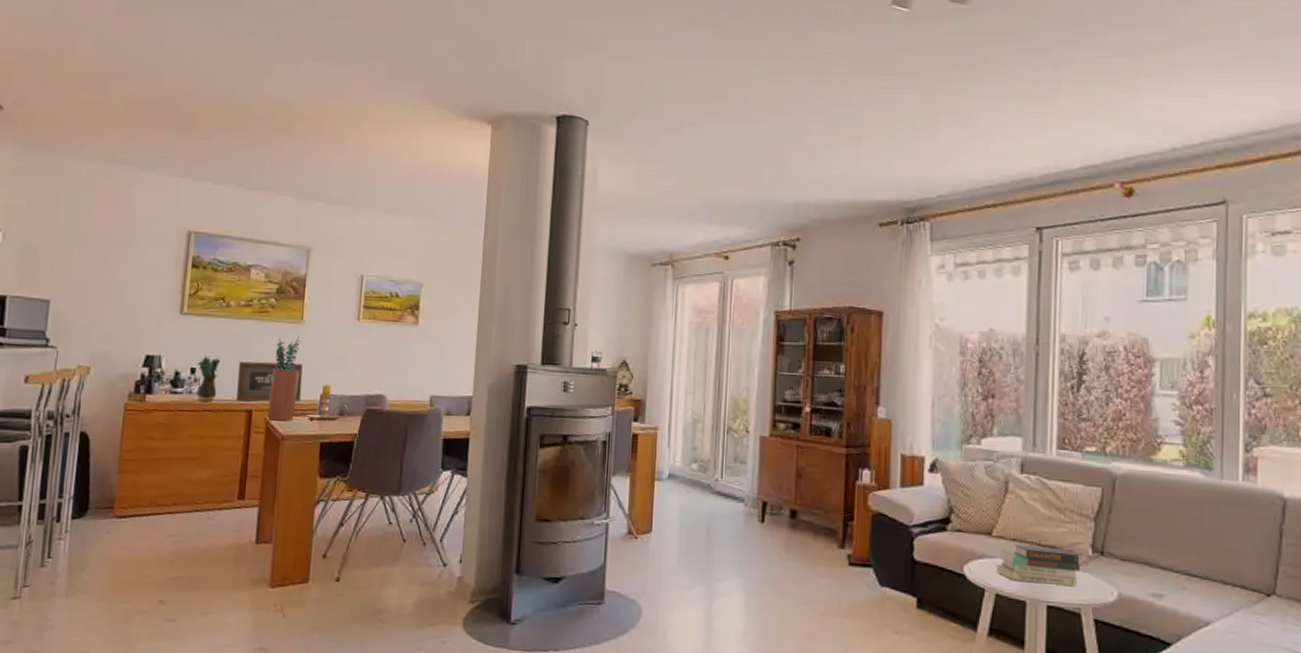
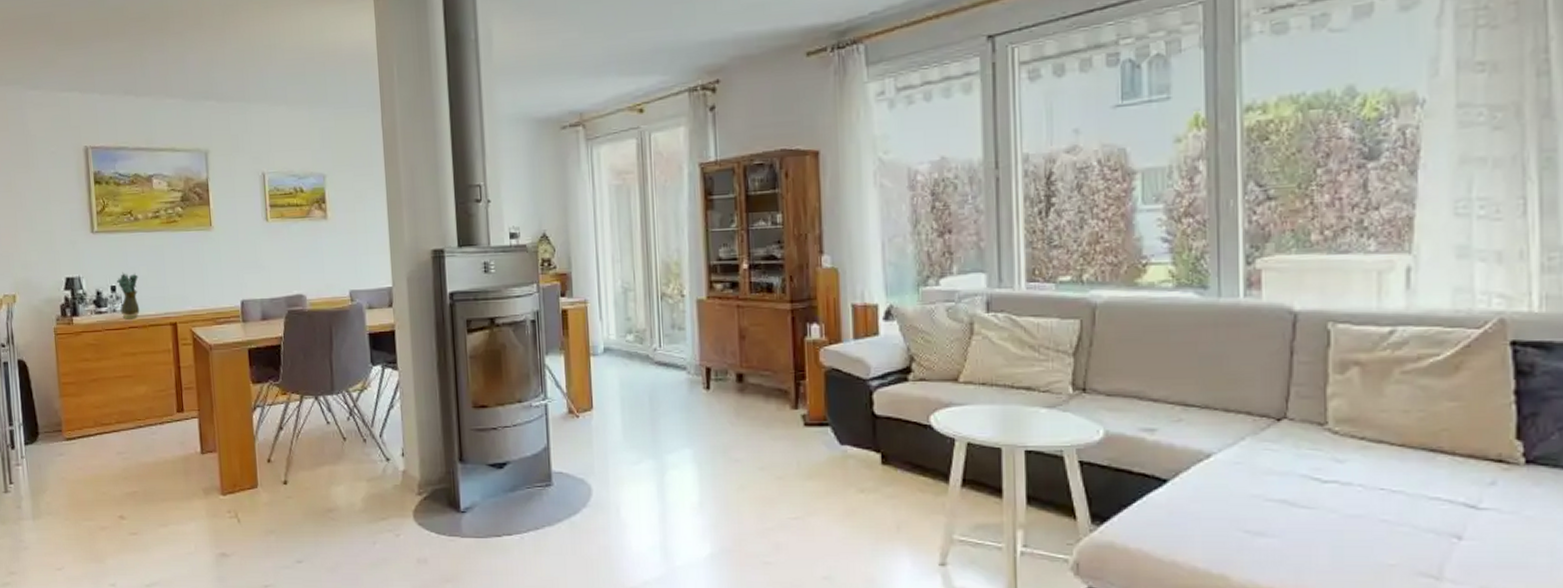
picture frame: present [236,361,303,402] -> none [157,270,223,314]
vase: present [267,336,301,421] -> none [190,243,218,331]
candlestick: present [303,384,349,422] -> none [227,289,271,327]
books: present [995,545,1080,586] -> none [965,389,1059,428]

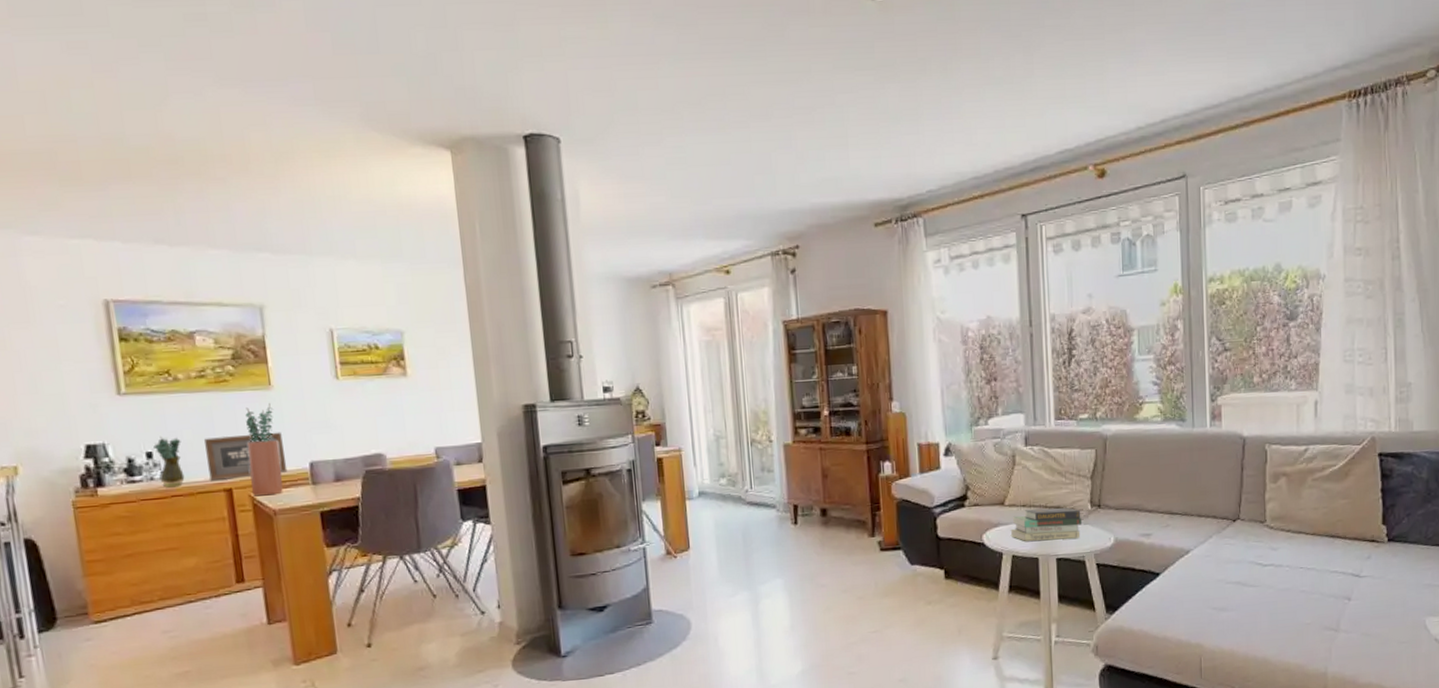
picture frame: none [157,270,223,314] -> present [204,432,288,481]
vase: none [190,243,218,331] -> present [245,403,283,497]
books: none [965,389,1059,428] -> present [1010,508,1081,542]

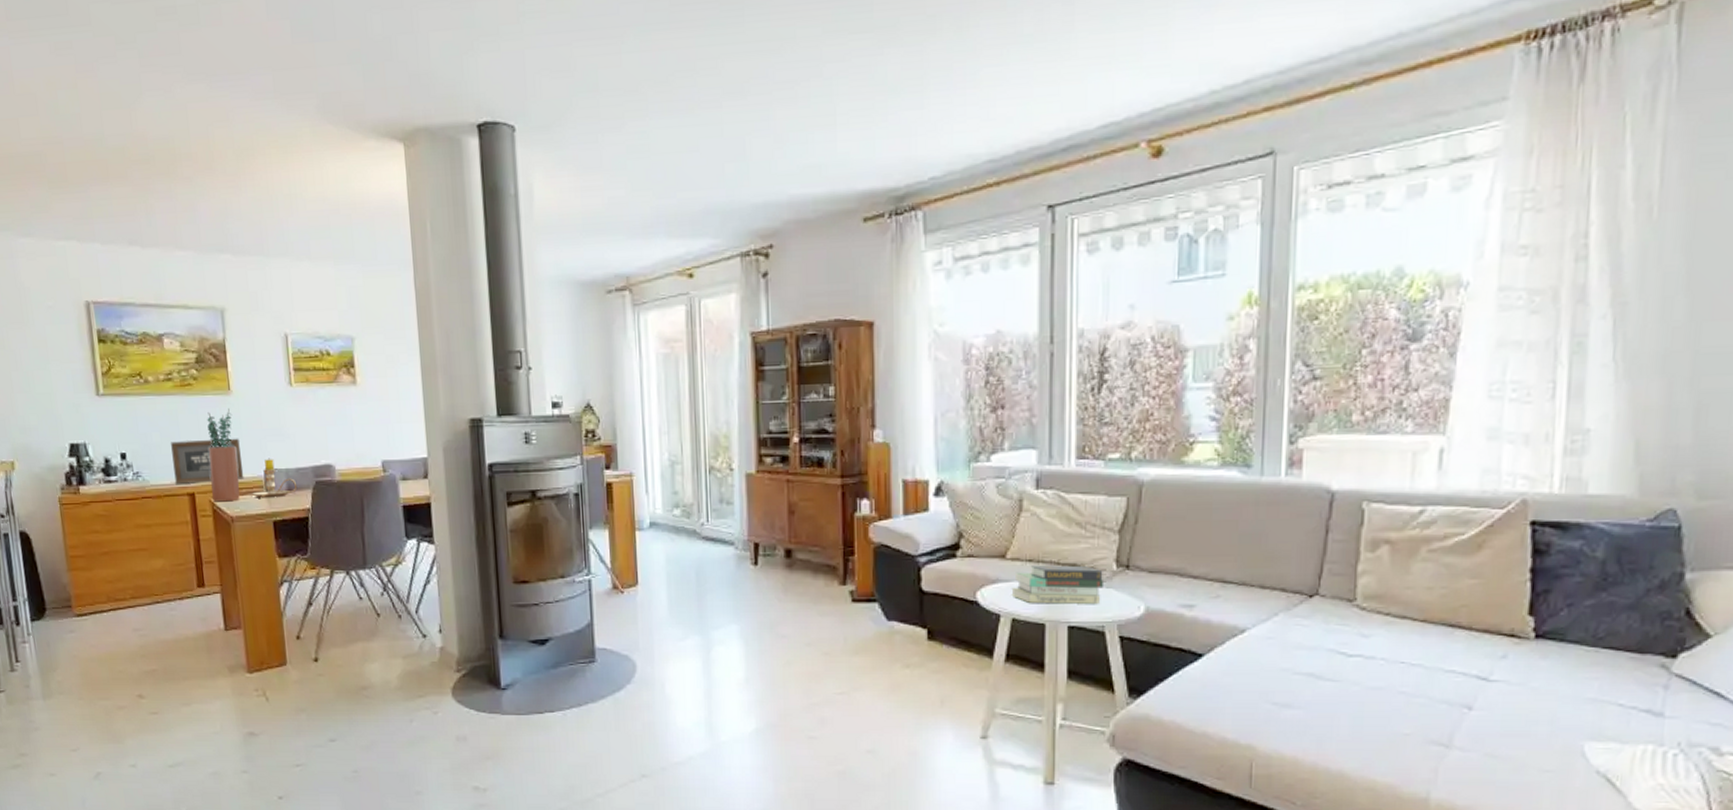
vase: present [154,437,185,489] -> none [127,439,154,491]
candlestick: none [294,450,346,490] -> present [250,458,298,498]

